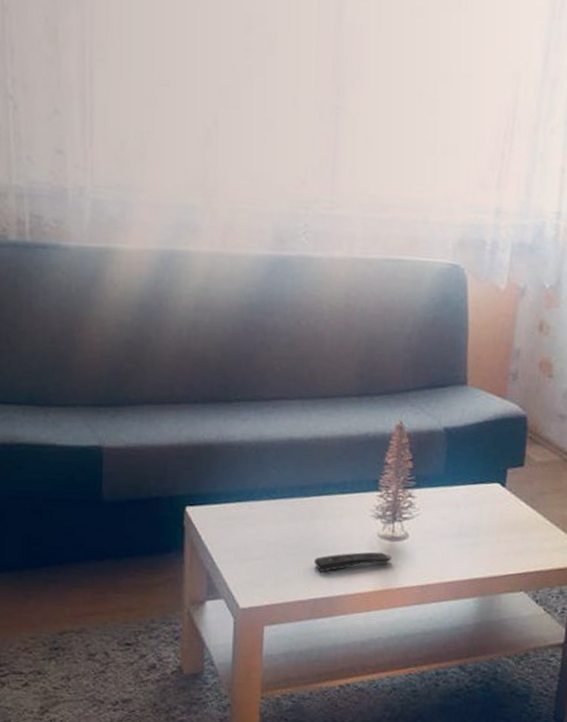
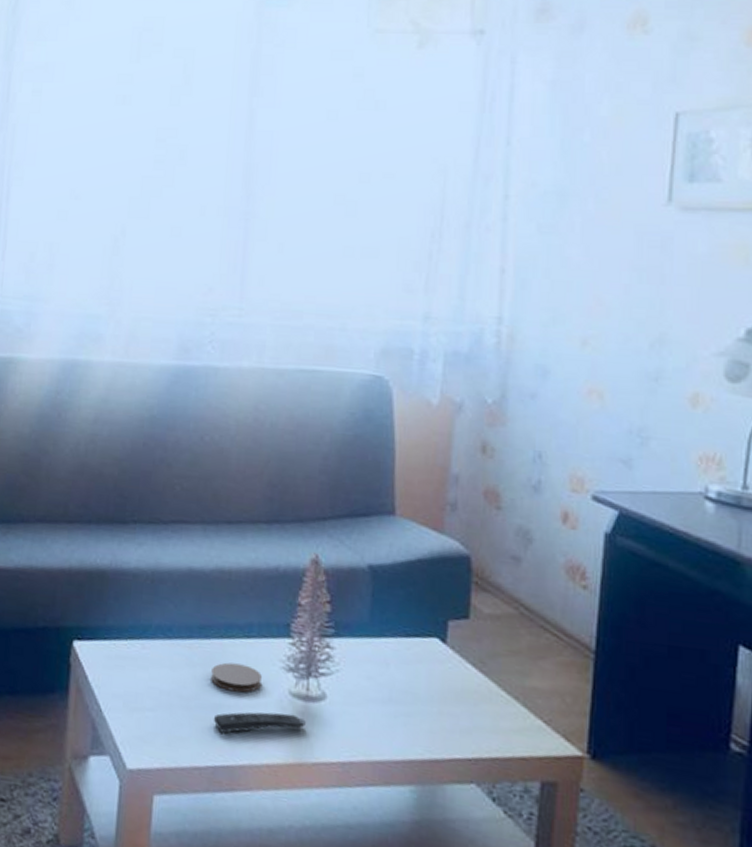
coaster: none [311,515,355,539] -> present [211,662,262,693]

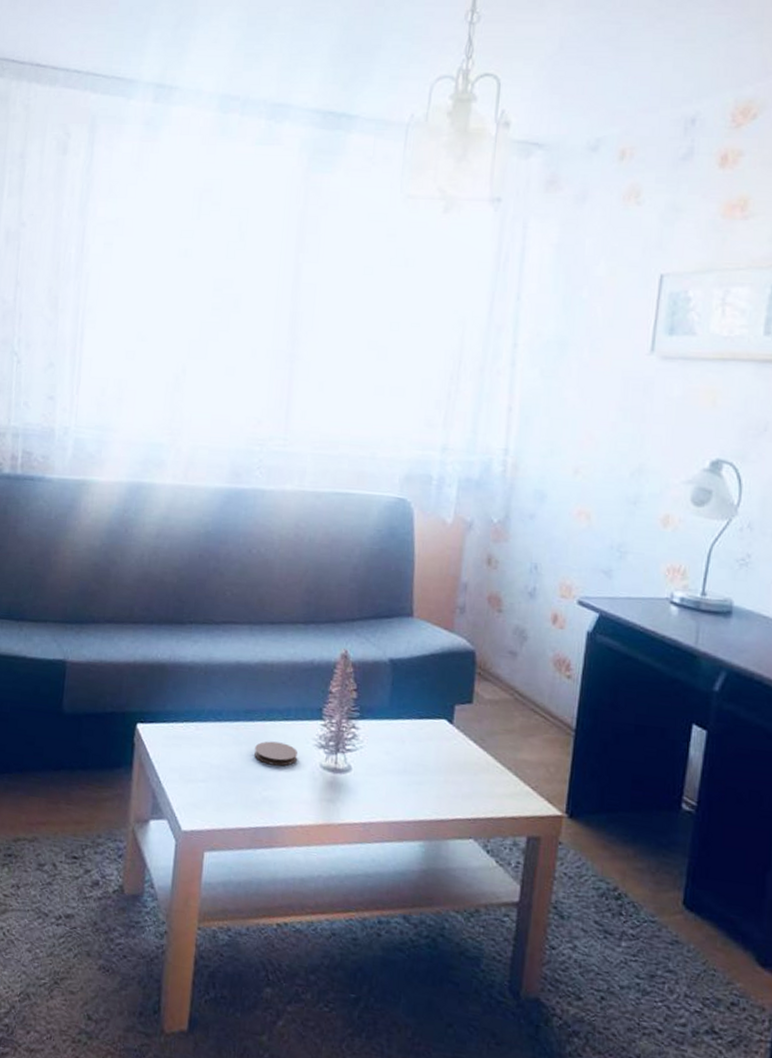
remote control: present [213,711,306,733] -> none [255,782,334,800]

